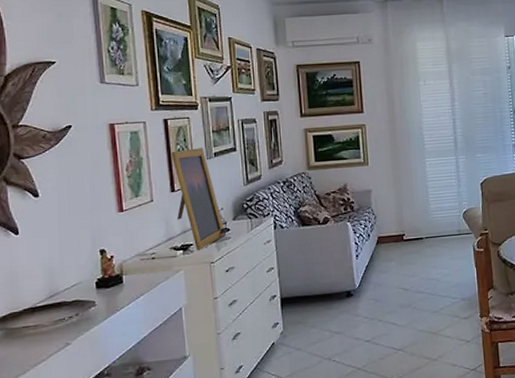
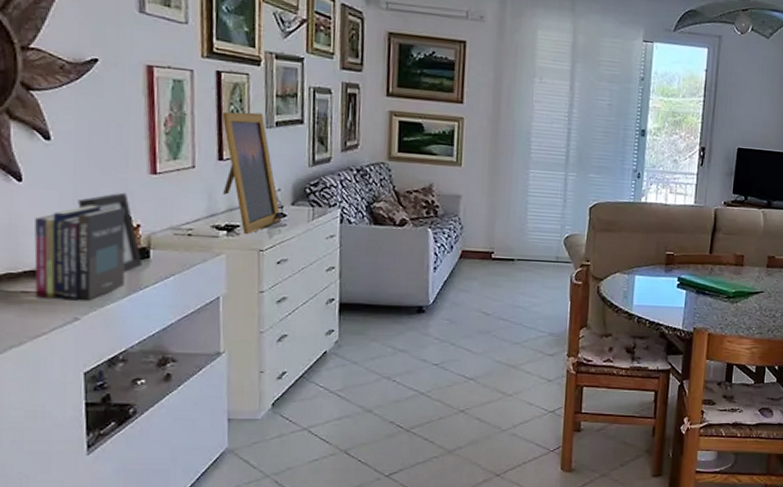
books: none [31,243,104,331] -> present [34,205,126,301]
picture frame: none [63,230,117,298] -> present [78,192,142,272]

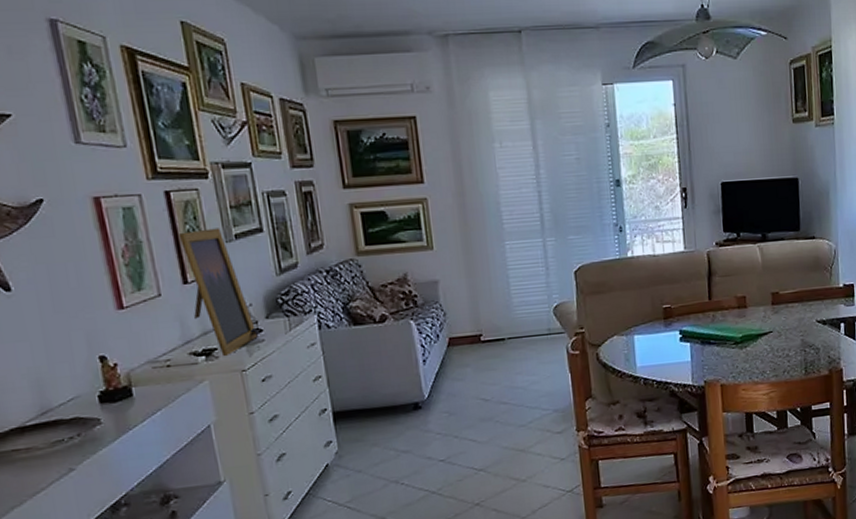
books: present [34,205,126,301] -> none [11,348,113,454]
picture frame: present [78,192,142,272] -> none [50,332,127,414]

